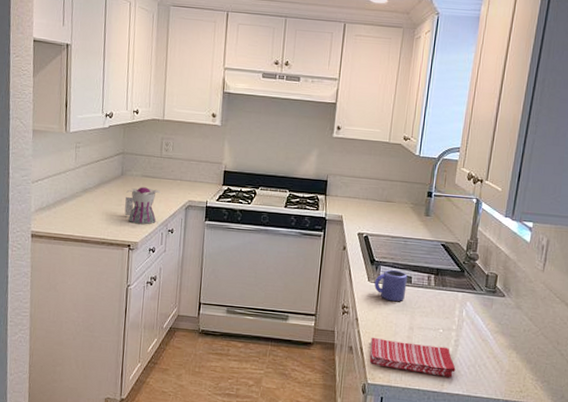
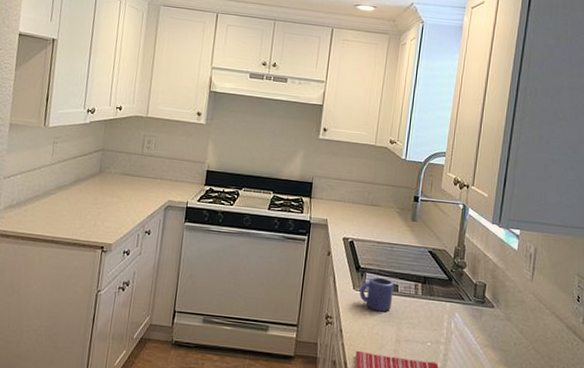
teapot: present [124,187,162,224] -> none [99,185,141,225]

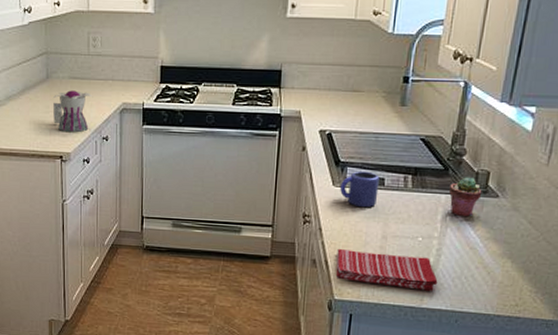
teapot: none [99,185,141,225] -> present [53,90,93,133]
potted succulent: none [453,287,480,325] -> present [449,177,482,217]

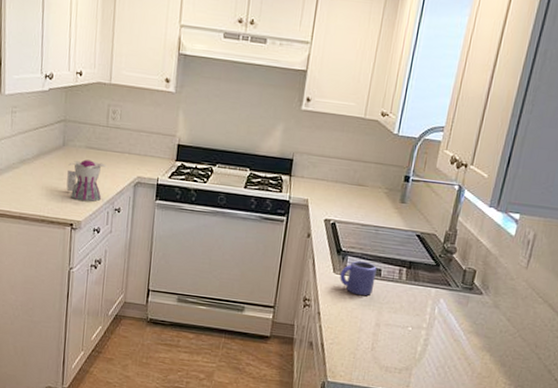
dish towel: present [335,248,438,291] -> none [330,332,424,378]
potted succulent: present [449,177,482,217] -> none [439,273,468,311]

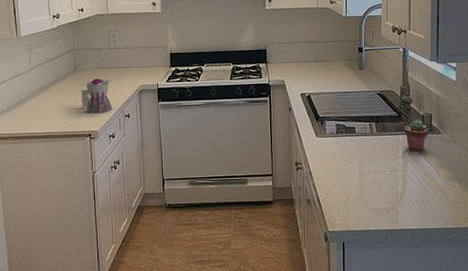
mug: present [340,260,377,296] -> none [322,123,352,152]
potted succulent: none [439,273,468,311] -> present [404,120,429,152]

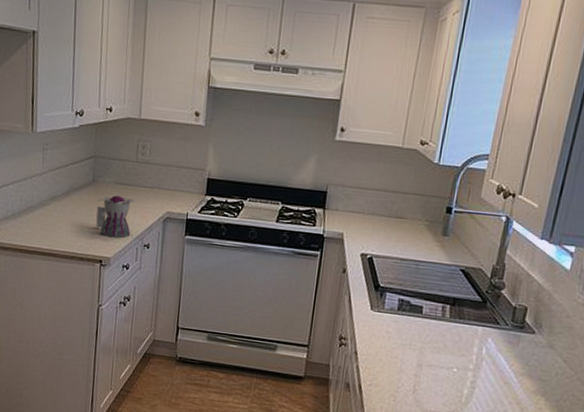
potted succulent: present [404,120,429,152] -> none [486,311,519,352]

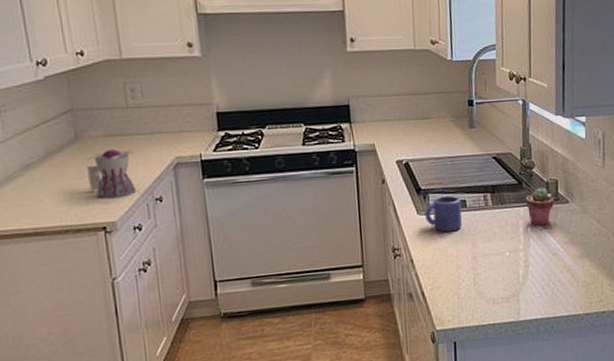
mug: none [378,297,418,335] -> present [425,195,463,232]
potted succulent: none [486,311,519,352] -> present [526,187,554,227]

